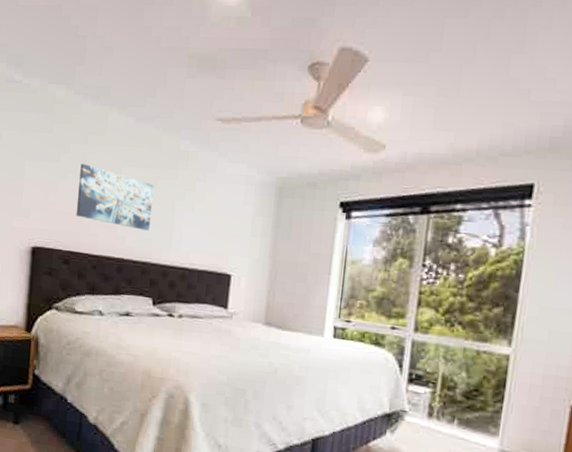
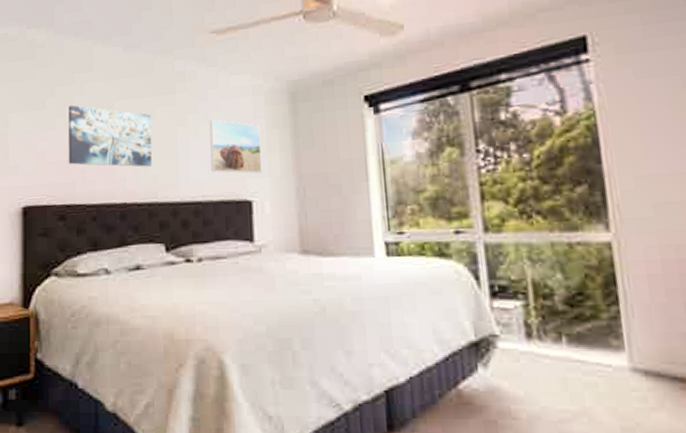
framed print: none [200,199,248,253] -> present [209,119,262,174]

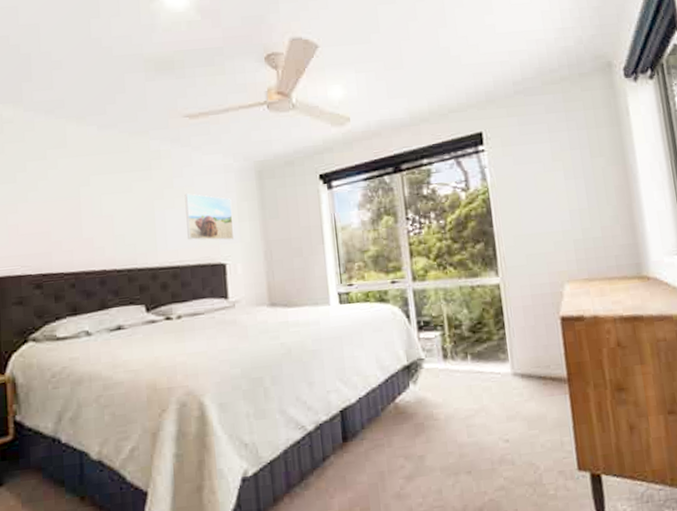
wall art: present [68,105,152,167] -> none [41,179,130,237]

